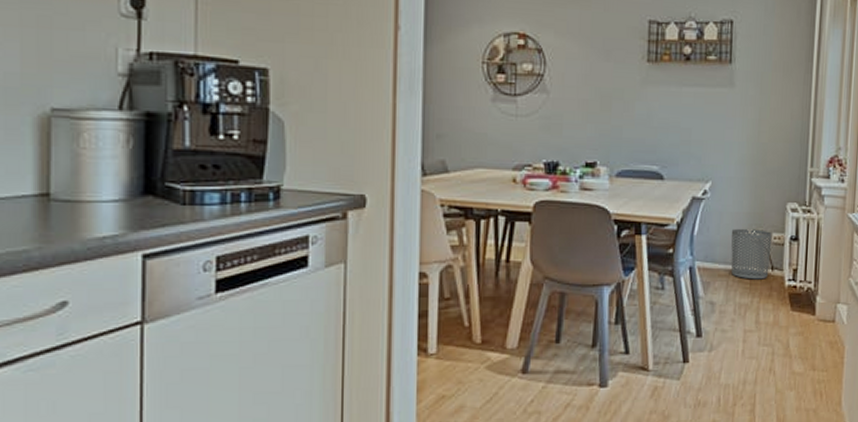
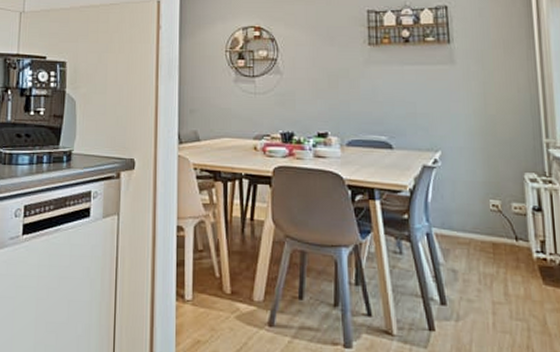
waste bin: present [731,229,772,280] -> none [468,198,513,250]

